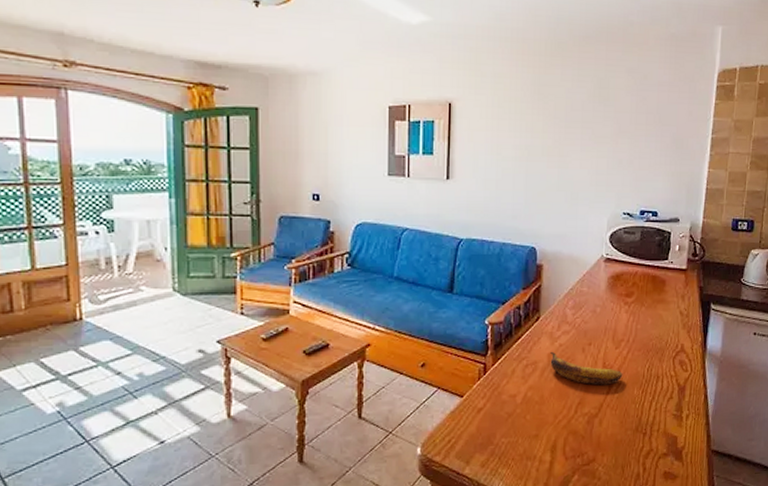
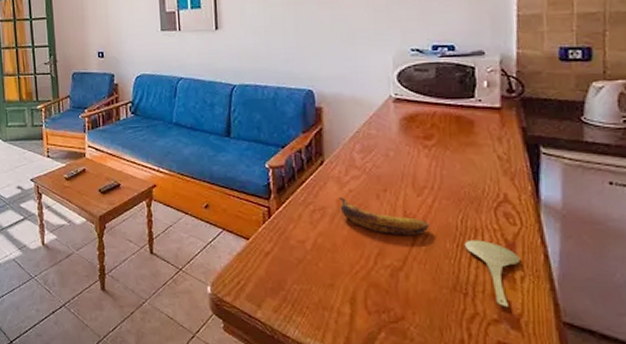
spoon: none [647,385,687,443] -> present [464,239,519,308]

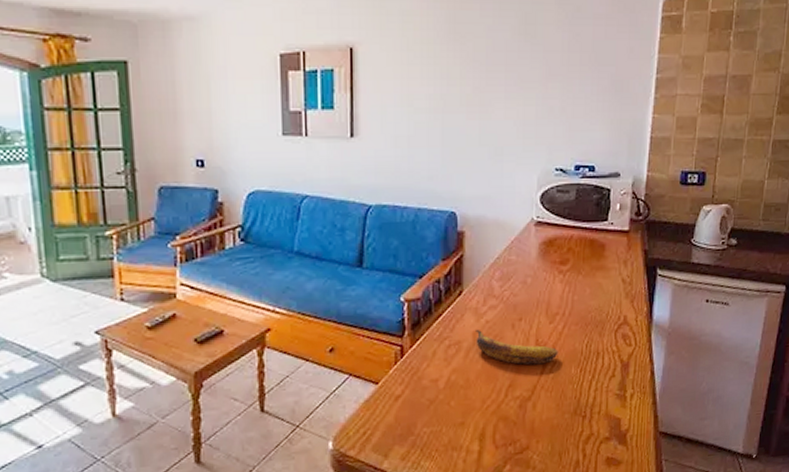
spoon: present [464,239,519,308] -> none [587,362,631,425]

